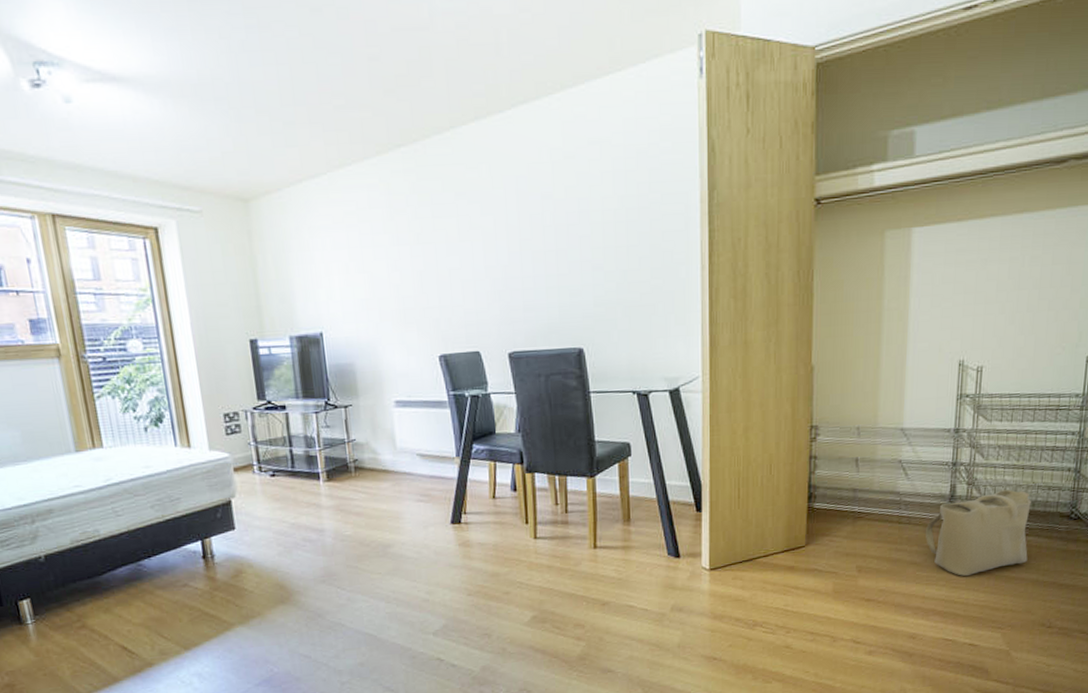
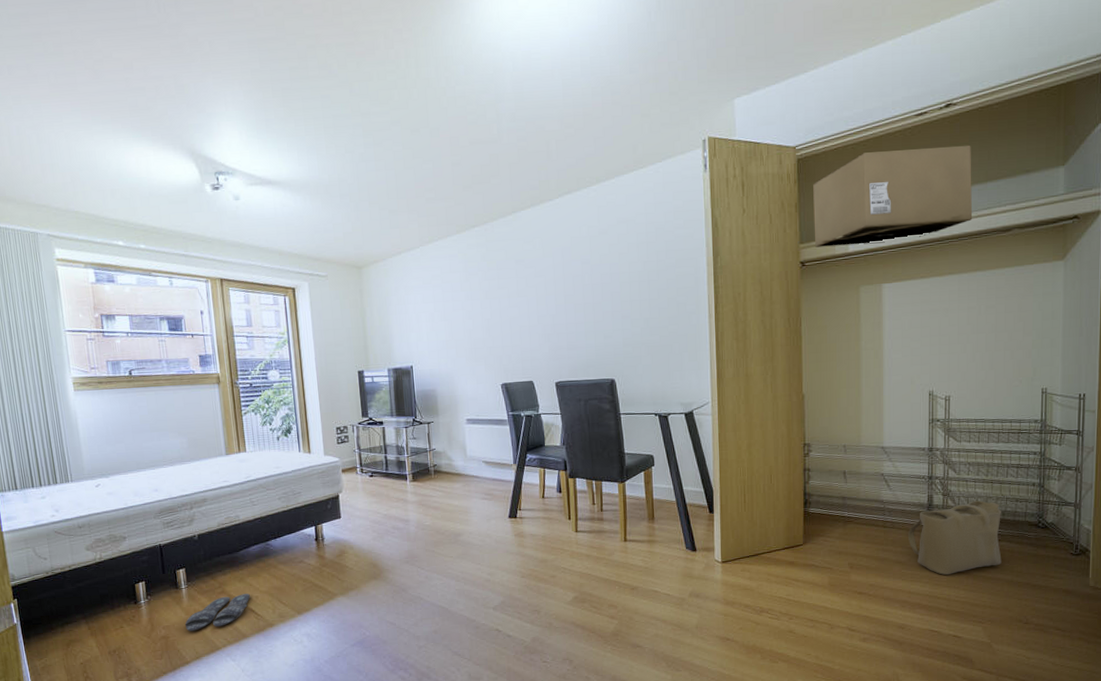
slippers: none [35,627,121,677] -> present [184,593,250,631]
box: none [833,50,1027,180] -> present [813,145,973,247]

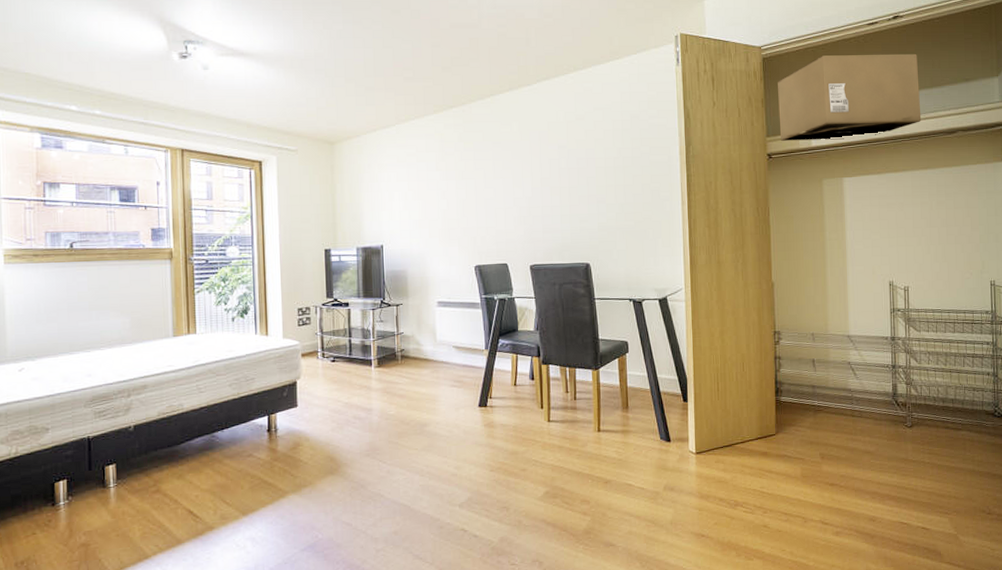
slippers: present [184,593,250,631] -> none [110,492,189,537]
tote bag: present [907,500,1002,575] -> none [875,389,963,465]

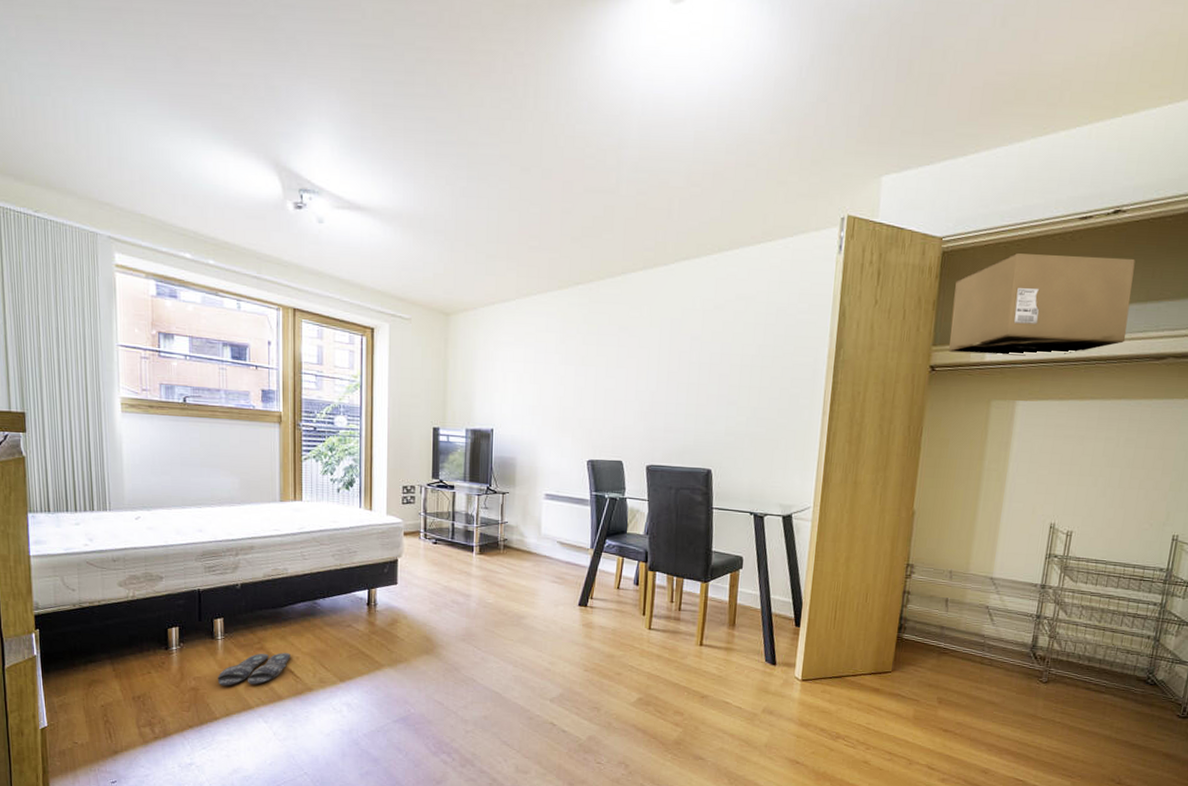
slippers: none [110,492,189,537] -> present [217,653,290,686]

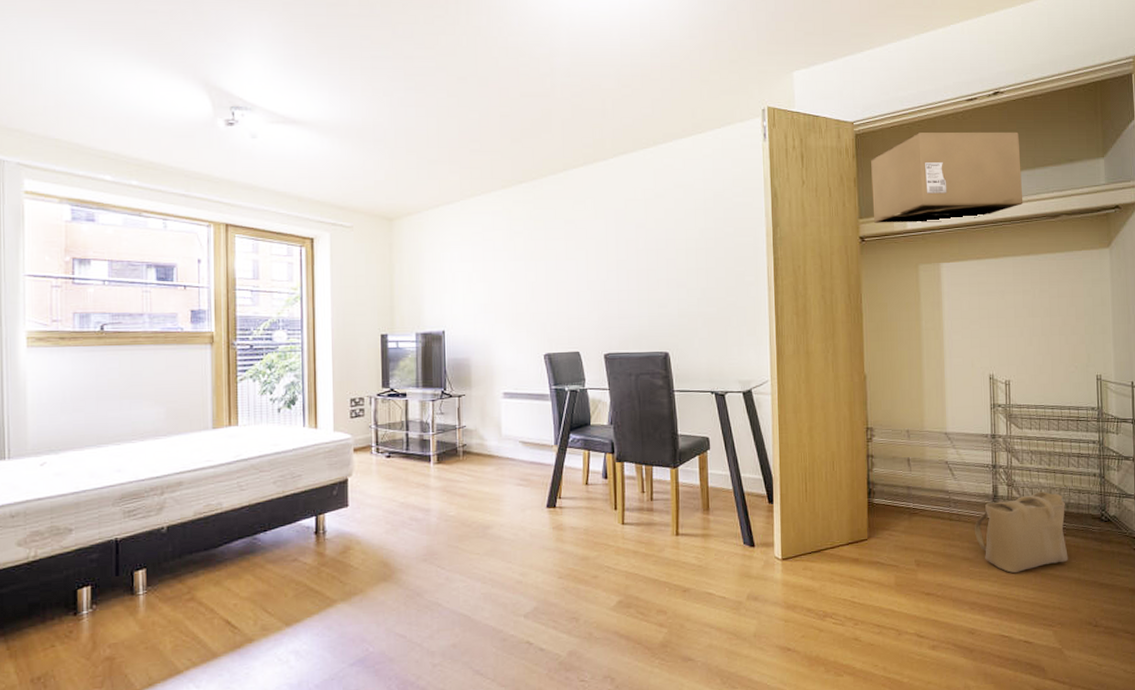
slippers: present [217,653,290,686] -> none [138,600,227,650]
tote bag: none [1005,647,1110,722] -> present [974,491,1068,573]

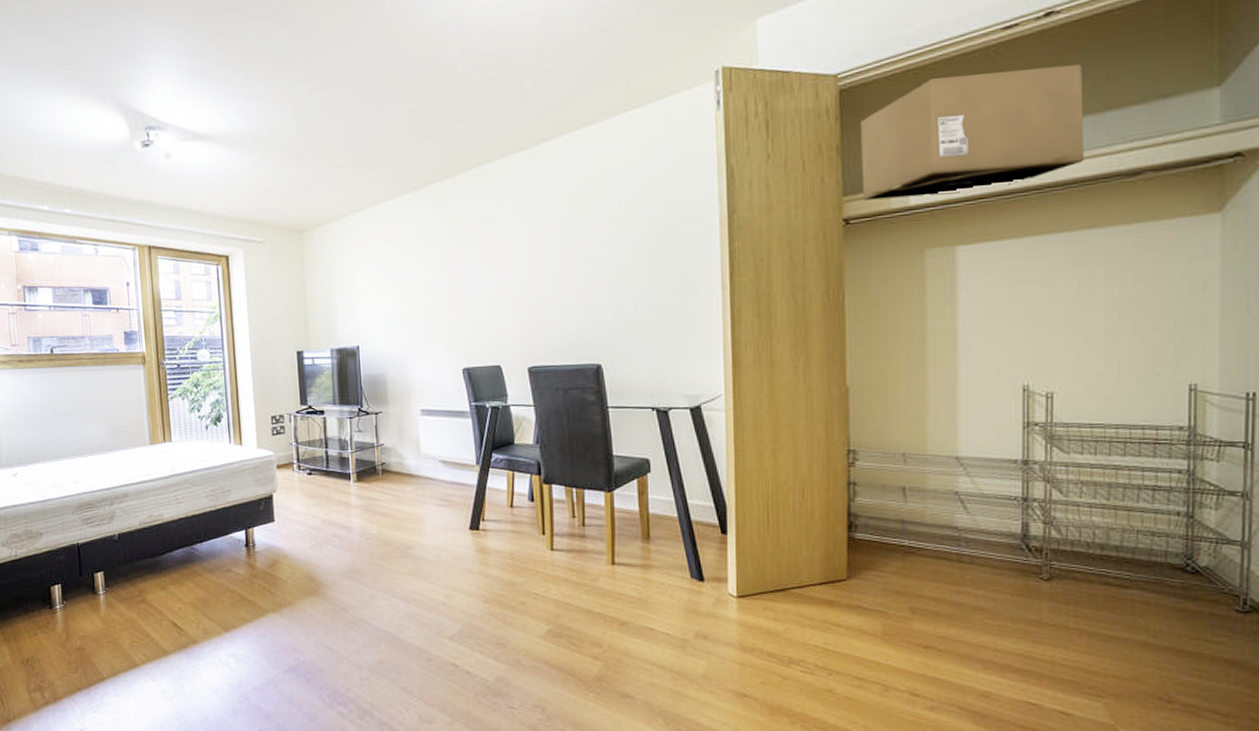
tote bag: present [974,491,1068,573] -> none [993,532,1131,629]

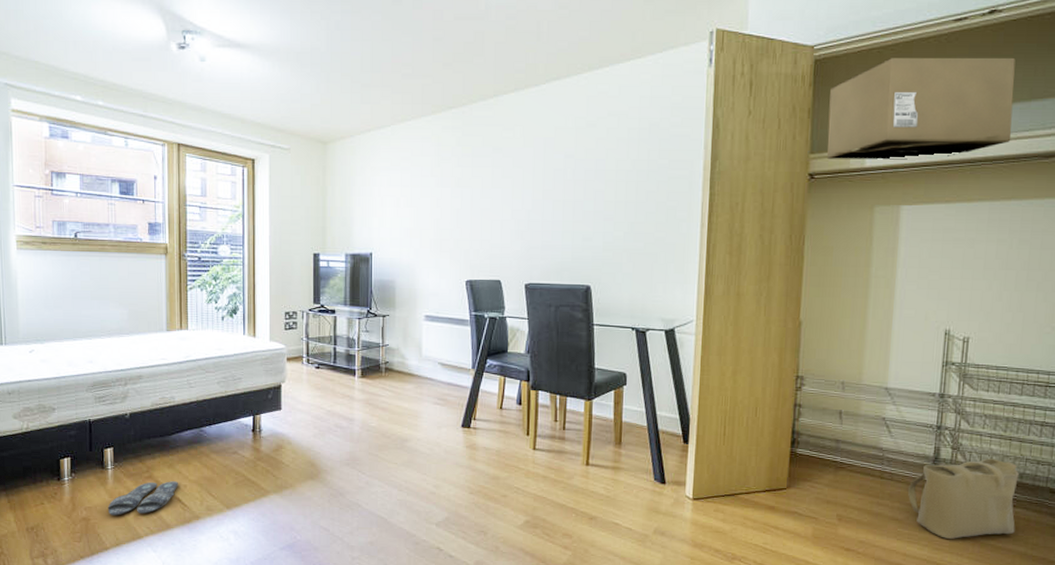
slippers: none [101,604,173,644] -> present [107,481,178,516]
tote bag: none [993,532,1131,629] -> present [907,458,1019,539]

